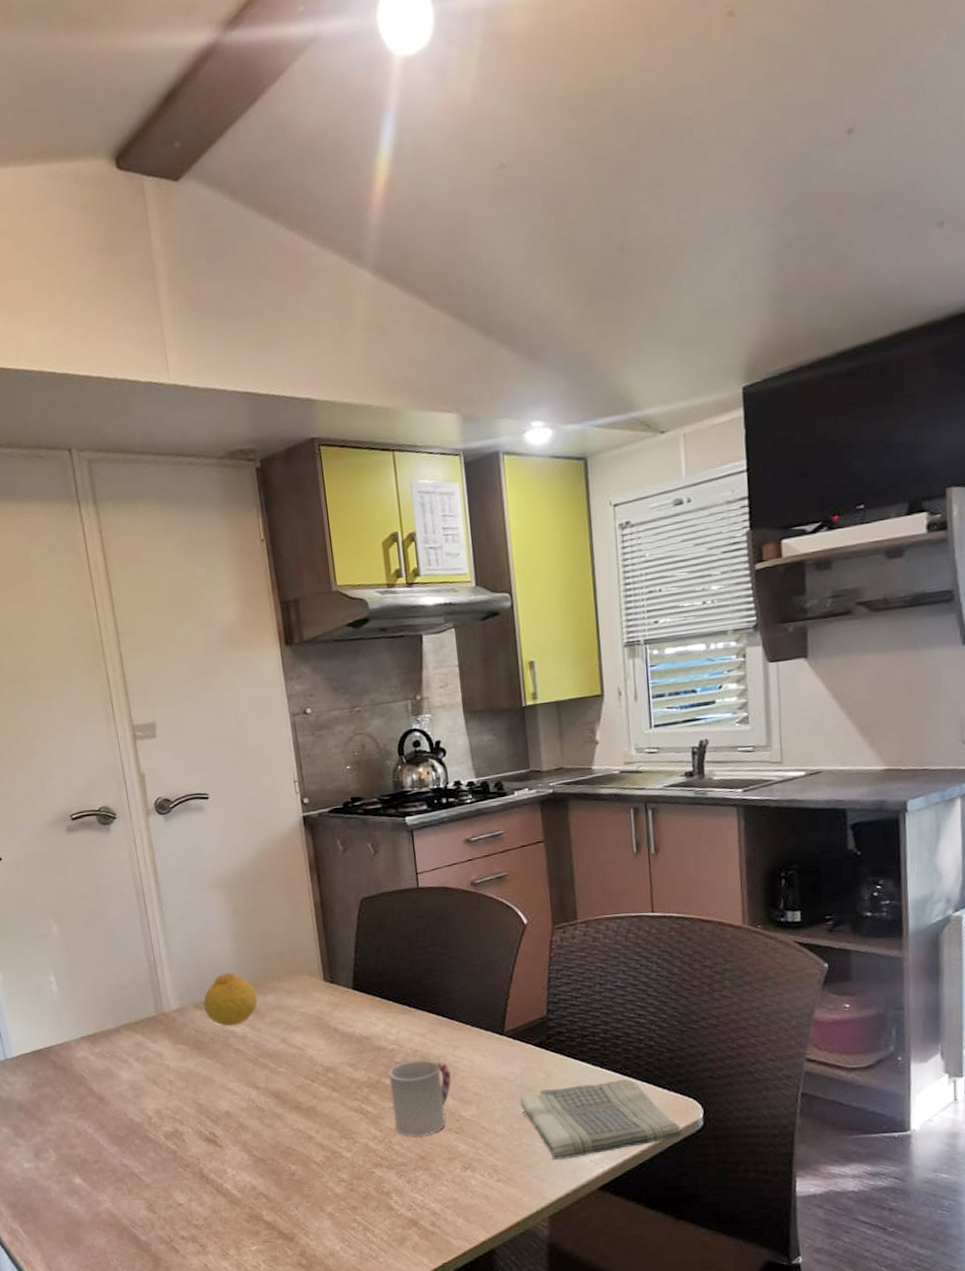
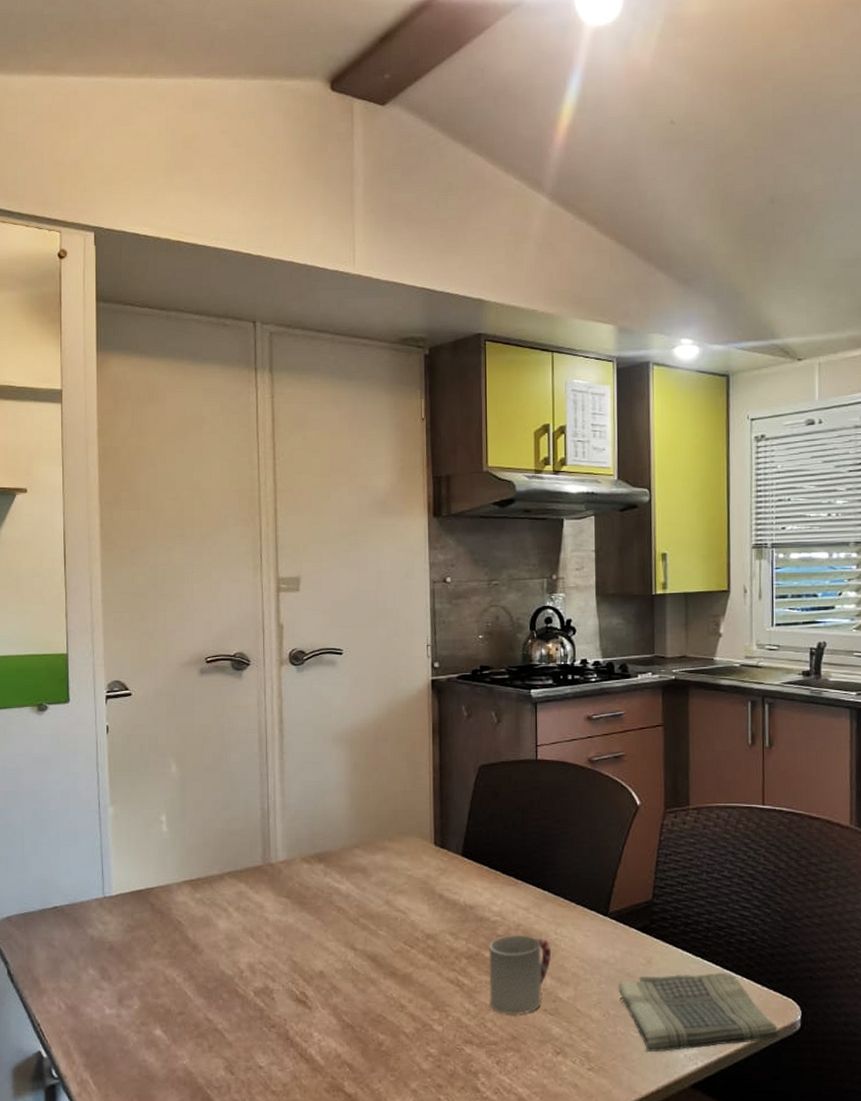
fruit: present [203,972,258,1026] -> none [311,828,366,883]

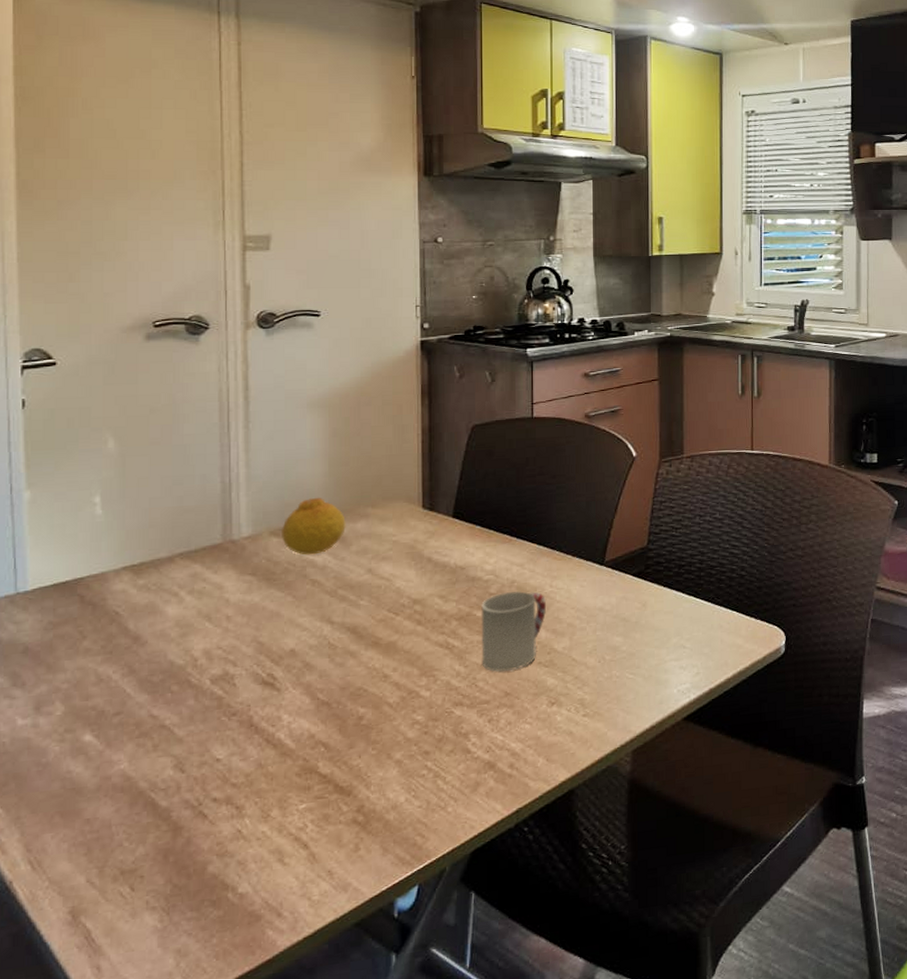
fruit: none [311,828,366,883] -> present [282,497,346,555]
dish towel: present [618,973,779,1053] -> none [614,608,766,692]

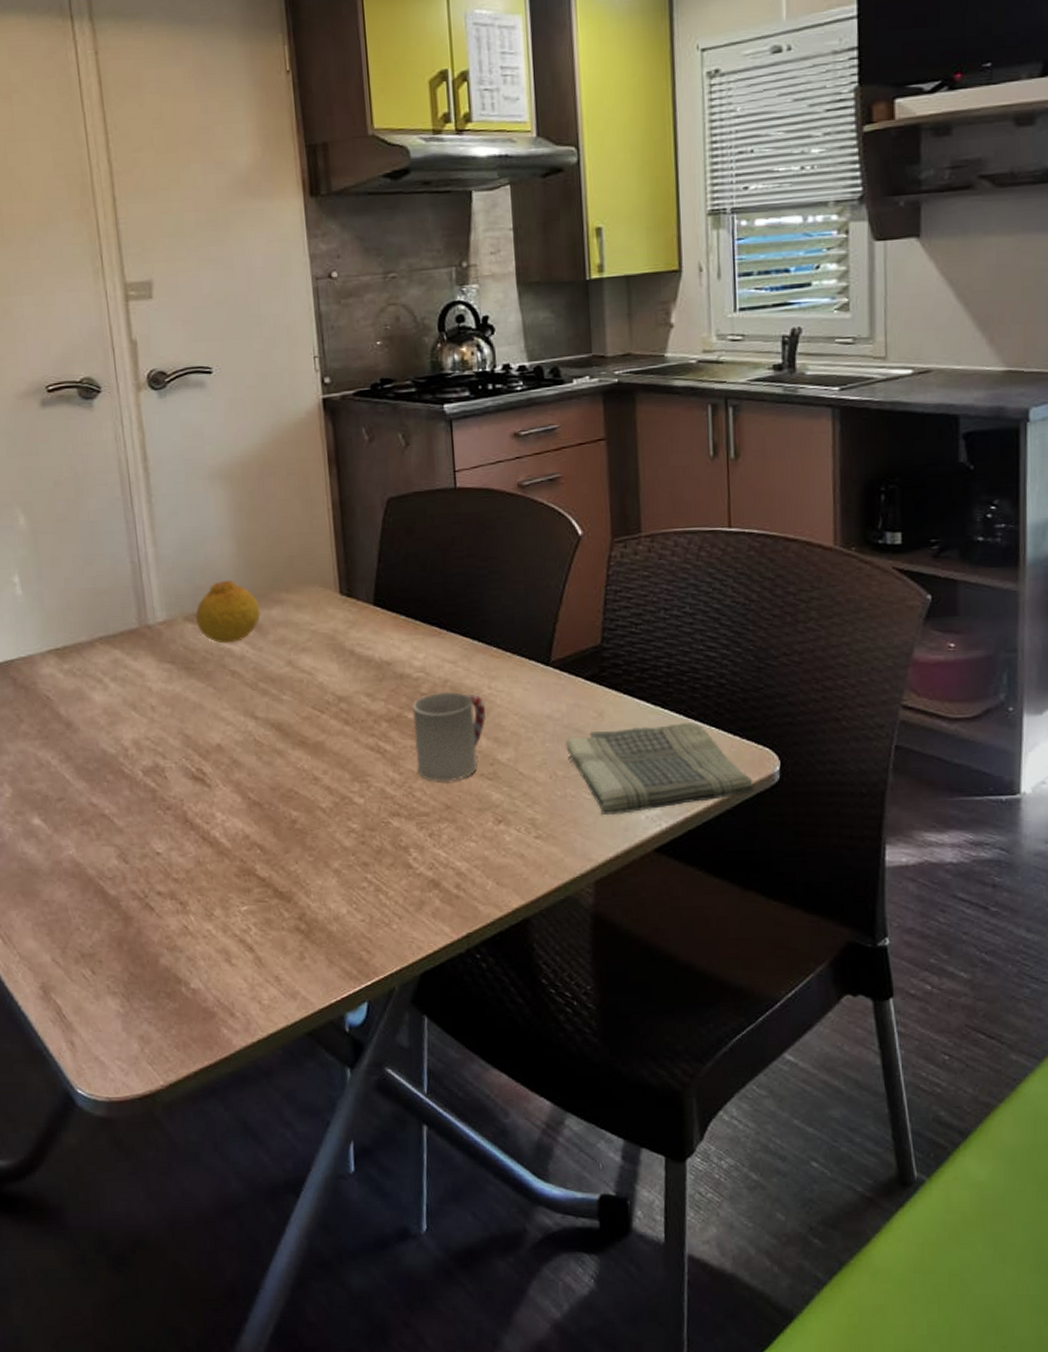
dish towel: none [614,608,766,692] -> present [565,723,755,816]

